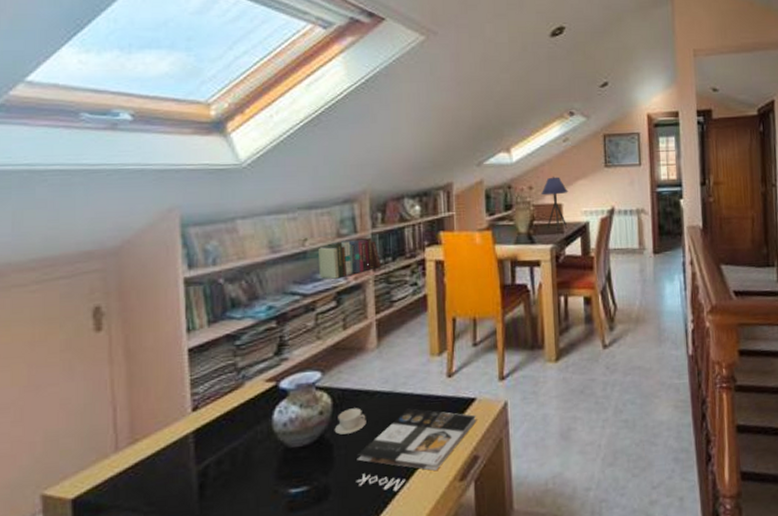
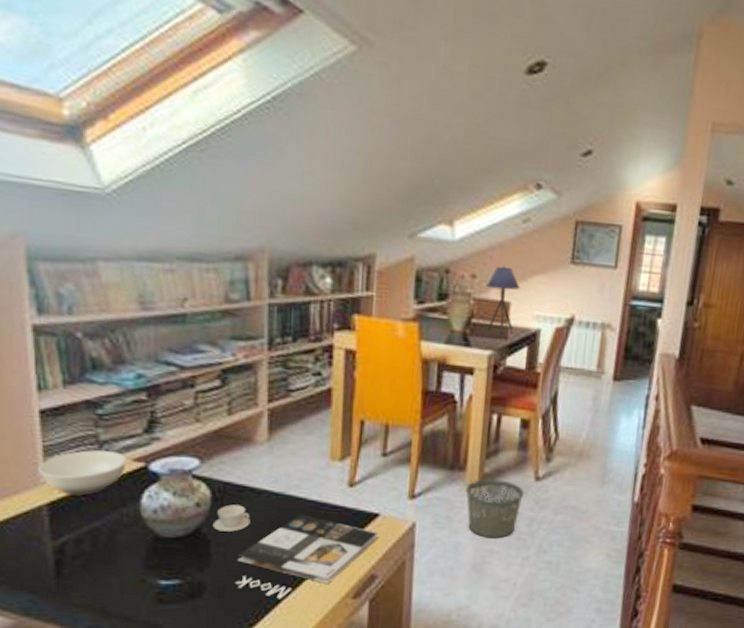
bowl: none [185,376,261,421] -> present [37,450,128,496]
books: present [317,236,382,279] -> none [200,305,279,354]
basket: none [546,352,596,407] -> present [465,478,525,539]

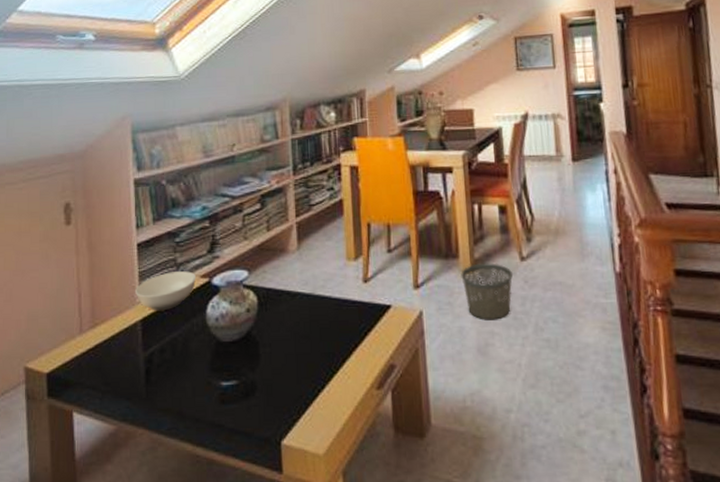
teacup: present [212,504,250,532] -> none [260,308,289,333]
magazine: present [235,514,379,599] -> none [280,311,393,394]
table lamp: present [485,266,521,335] -> none [451,81,480,136]

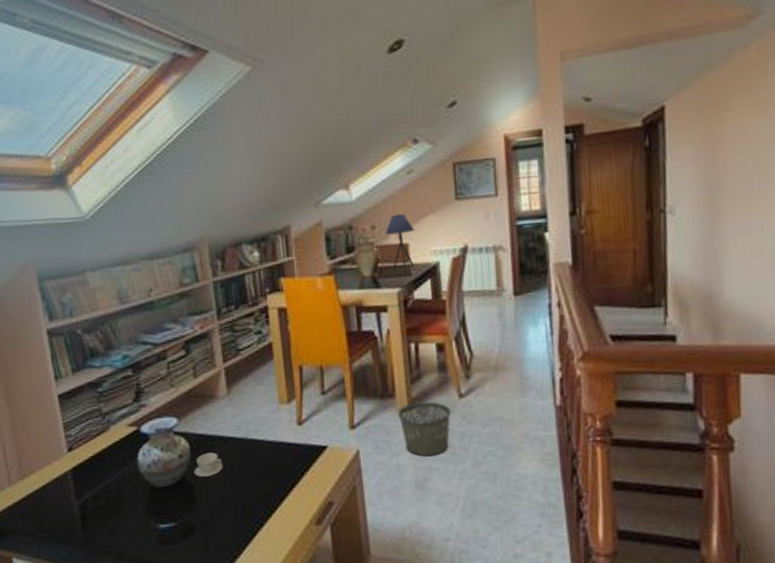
bowl: present [134,271,197,311] -> none [61,420,124,461]
teacup: none [260,308,289,333] -> present [194,452,223,477]
table lamp: none [451,81,480,136] -> present [384,213,415,272]

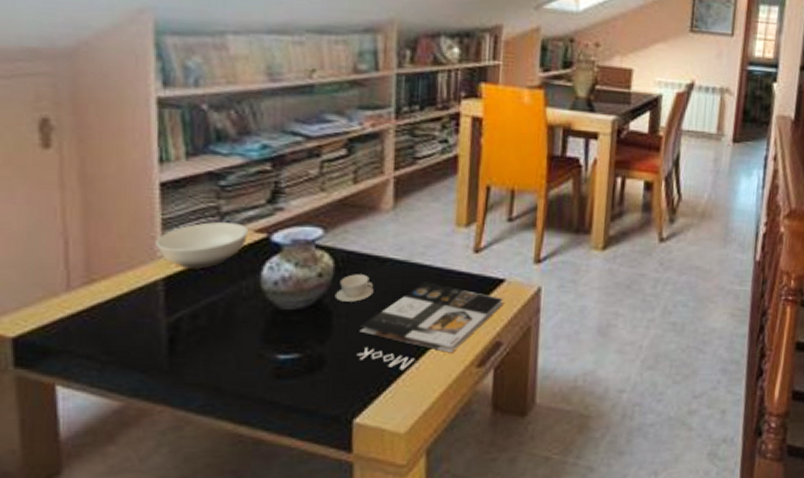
bowl: none [61,420,124,461] -> present [154,222,249,269]
magazine: none [216,454,330,532] -> present [356,282,504,370]
table lamp: present [384,213,415,272] -> none [608,35,642,100]
basket: present [397,401,452,457] -> none [590,241,649,301]

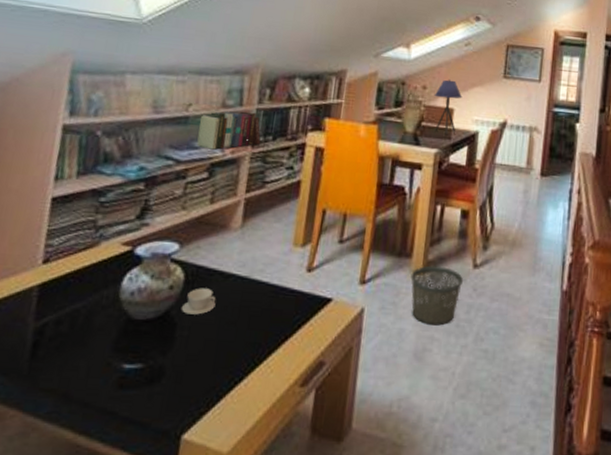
bowl: present [154,222,249,269] -> none [37,234,118,277]
books: none [328,75,406,123] -> present [197,109,261,150]
magazine: present [356,282,504,370] -> none [193,298,330,386]
basket: none [590,241,649,301] -> present [410,265,464,326]
table lamp: none [608,35,642,100] -> present [434,79,463,136]

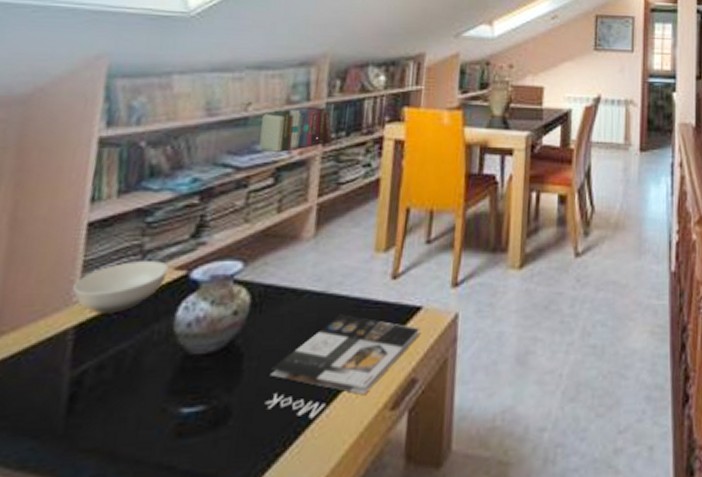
bowl: none [37,234,118,277] -> present [72,261,170,314]
teacup: present [181,288,216,315] -> none [248,309,289,342]
magazine: none [193,298,330,386] -> present [265,314,421,419]
basket: present [410,265,464,326] -> none [507,258,566,324]
table lamp: present [434,79,463,136] -> none [521,56,552,116]

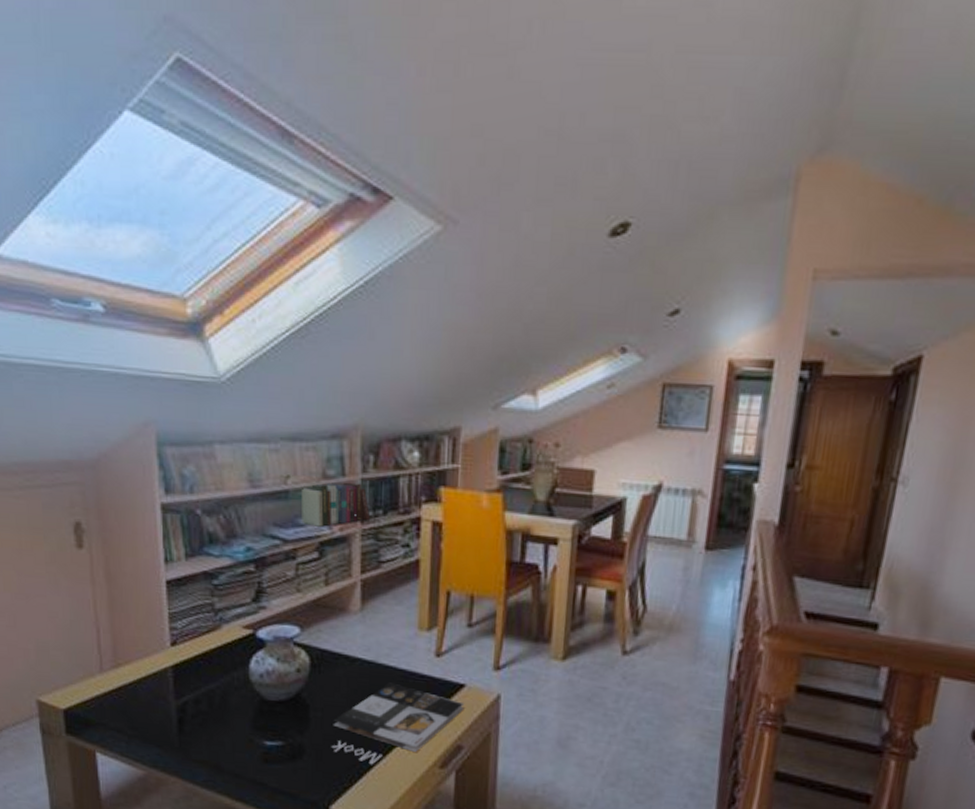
bowl: present [72,261,170,314] -> none [164,617,238,659]

